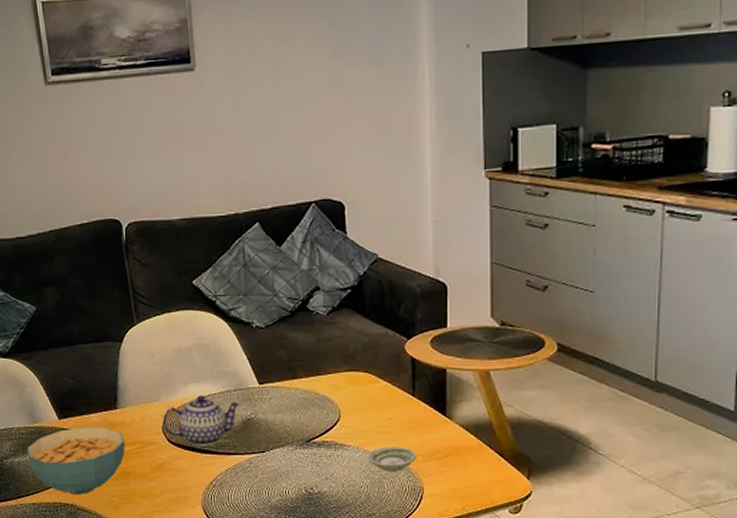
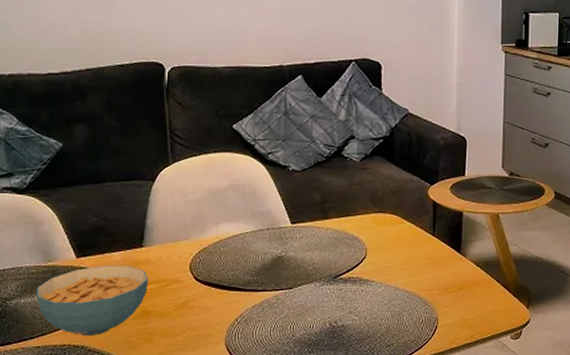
teapot: present [162,395,242,447] -> none [190,234,273,284]
saucer: present [367,446,417,471] -> none [389,281,434,304]

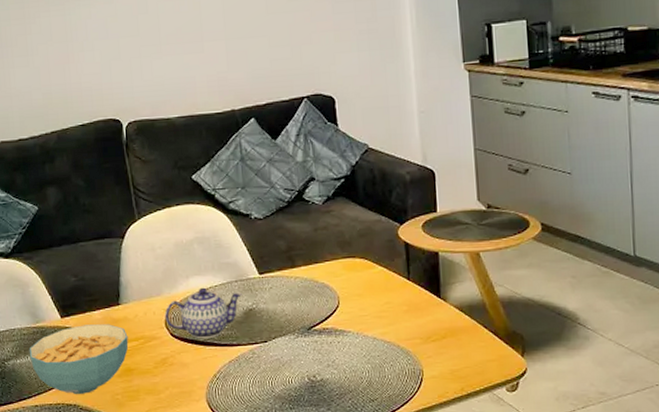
teapot: none [190,234,273,284] -> present [165,287,243,339]

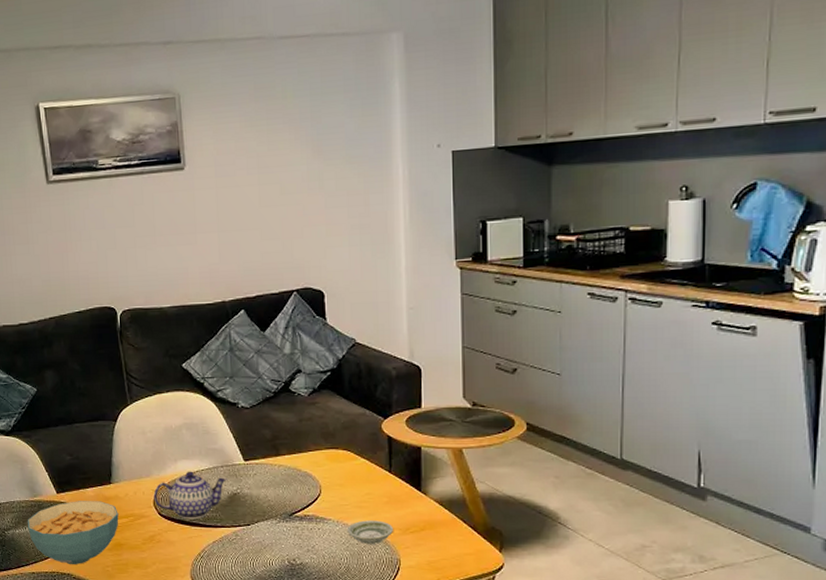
saucer: none [367,330,415,355] -> present [347,520,394,544]

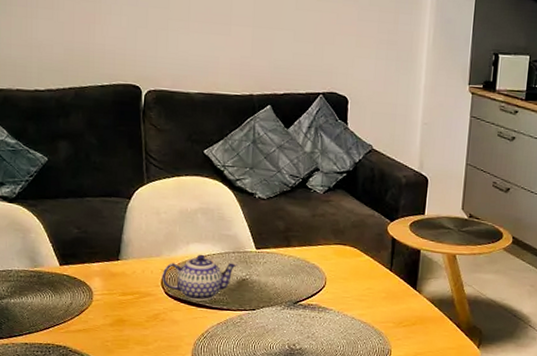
cereal bowl: present [27,501,119,564] -> none [24,274,124,338]
saucer: present [347,520,394,544] -> none [346,312,389,335]

